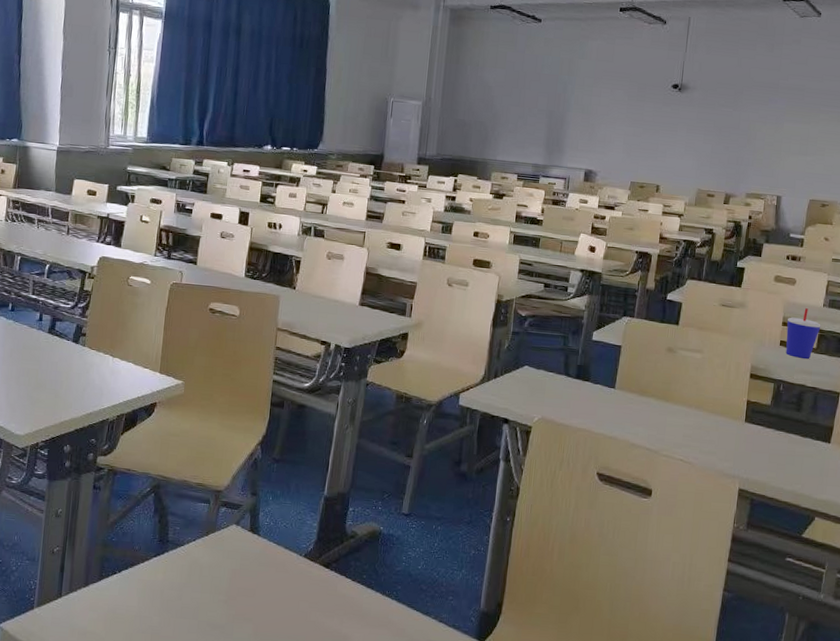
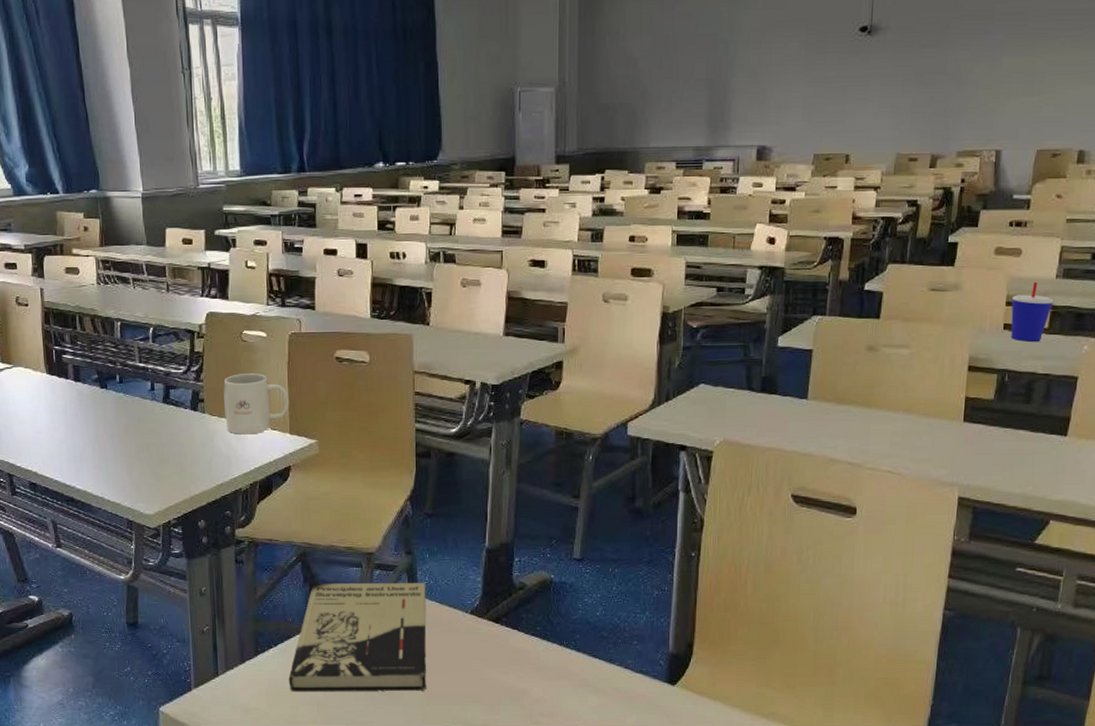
mug: none [102,314,164,370] -> present [223,373,290,435]
book: none [127,515,267,628] -> present [288,582,427,691]

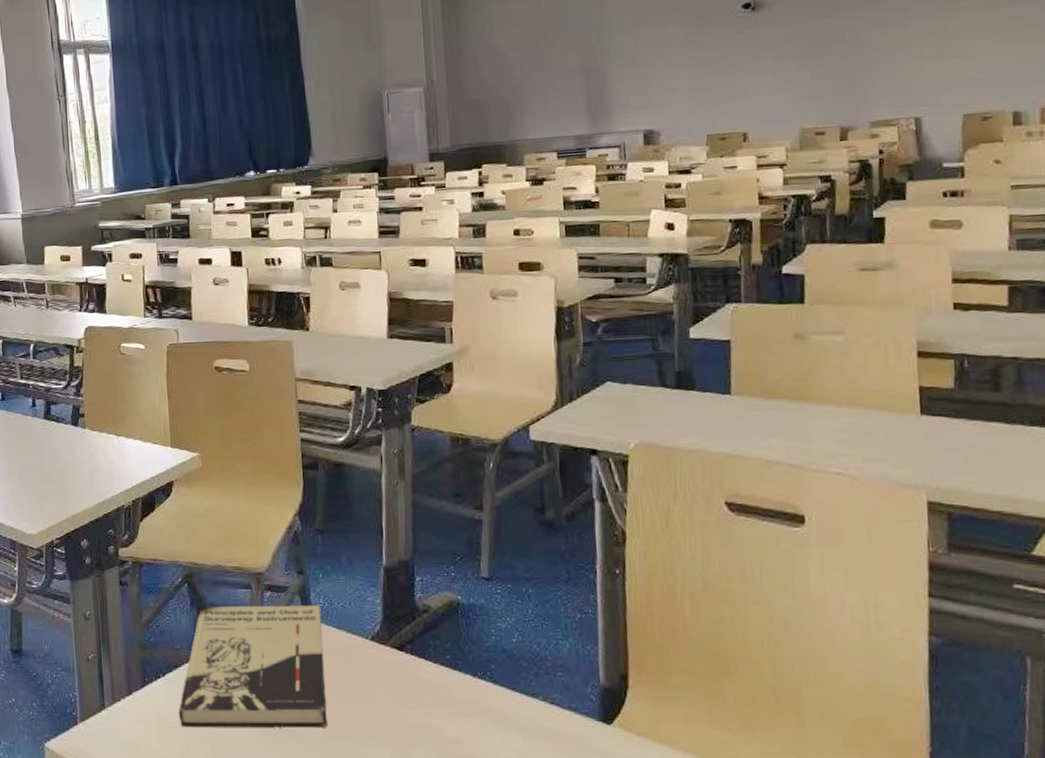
mug: present [223,373,290,435] -> none [103,386,170,450]
beverage cup: present [1011,282,1054,343] -> none [959,256,1010,323]

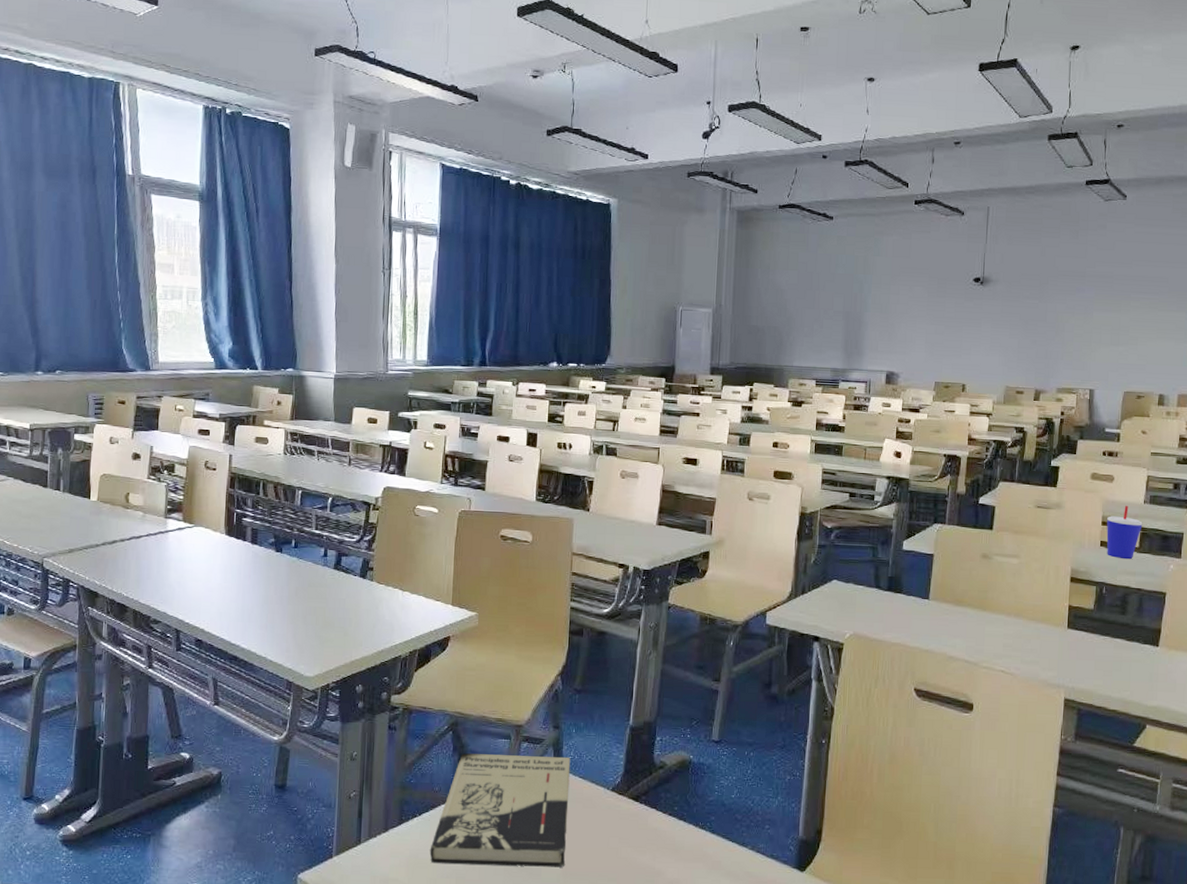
beverage cup: none [959,256,1010,323] -> present [1106,506,1143,560]

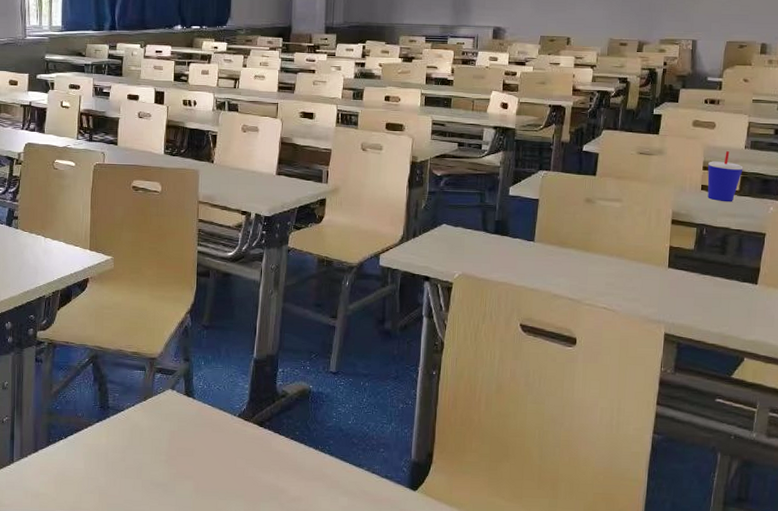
book: present [429,753,571,868] -> none [75,383,200,485]

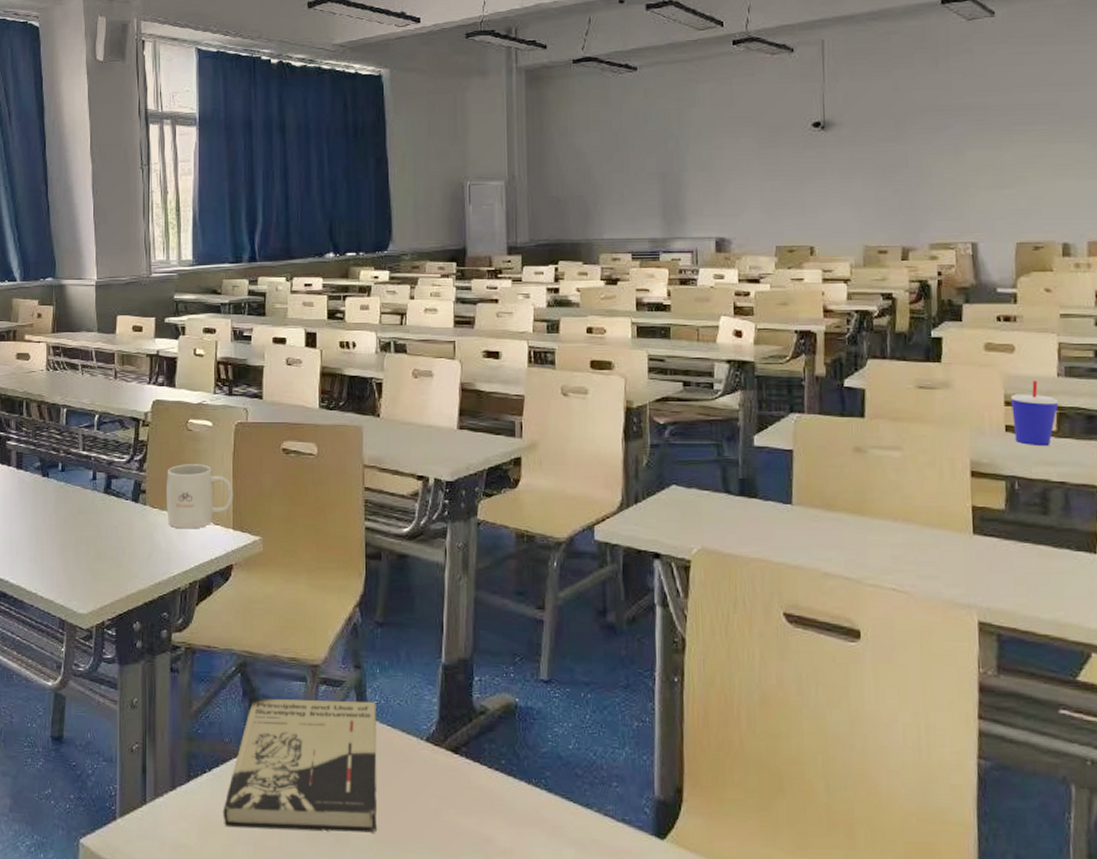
mug: none [34,196,91,249] -> present [165,464,234,529]
book: none [75,383,200,485] -> present [223,698,378,833]

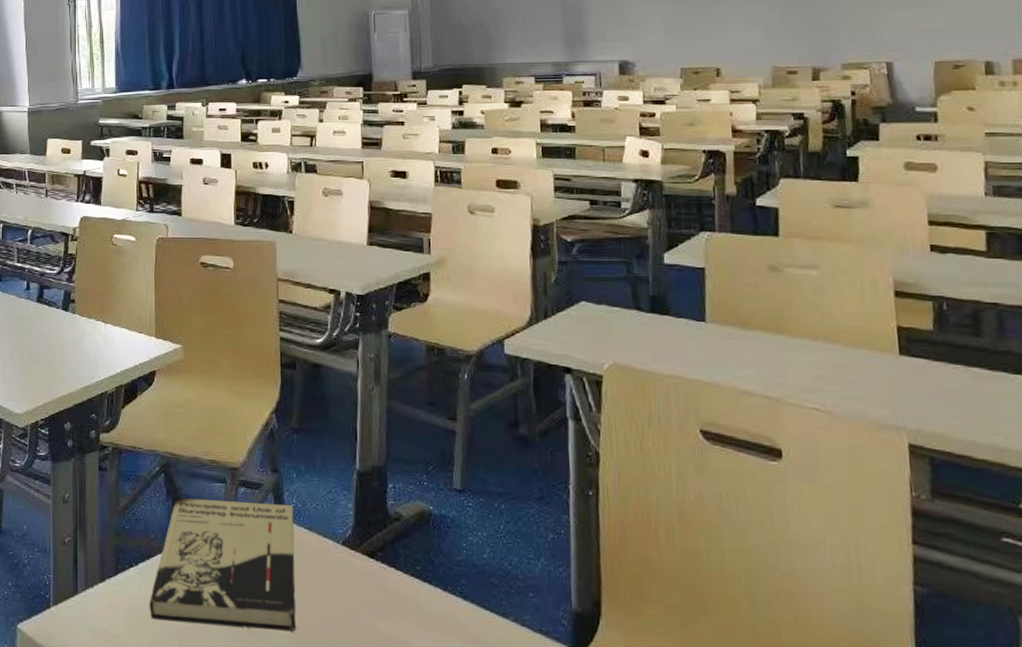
mug: present [165,464,234,529] -> none [93,276,156,337]
beverage cup: present [1011,381,1059,447] -> none [935,200,988,267]

